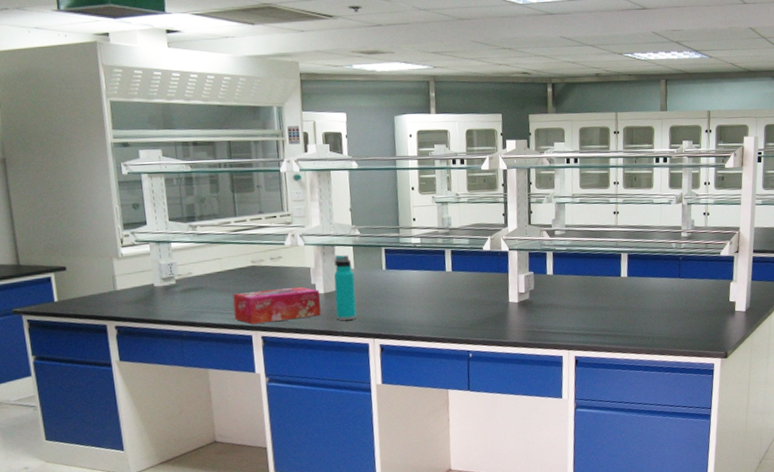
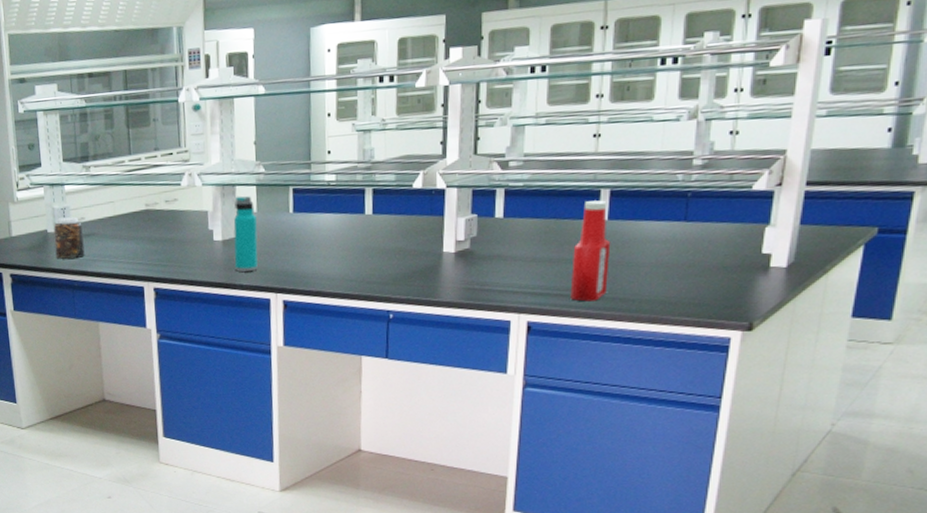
jar: none [160,272,193,311] -> present [53,217,85,259]
tissue box: present [232,286,321,324] -> none [125,232,218,274]
ketchup bottle: none [604,262,631,340] -> present [570,200,611,302]

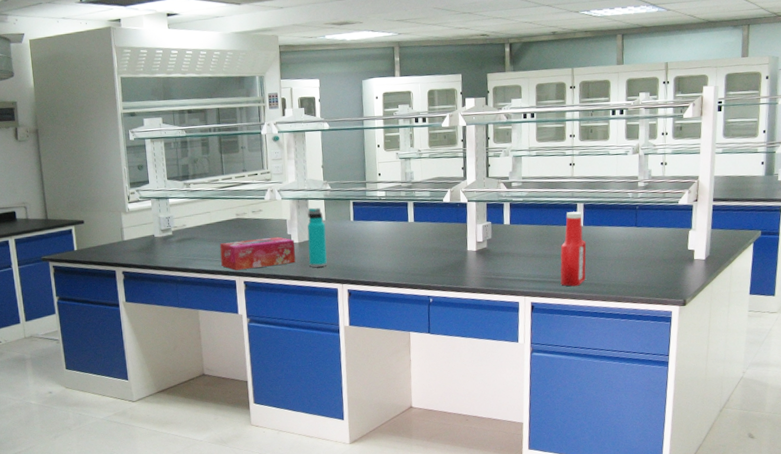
jar: present [53,217,85,259] -> none [159,224,186,259]
tissue box: none [125,232,218,274] -> present [219,236,296,270]

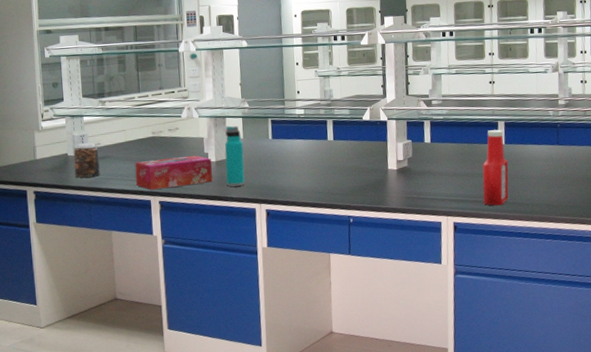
jar: none [159,224,186,259] -> present [73,142,100,178]

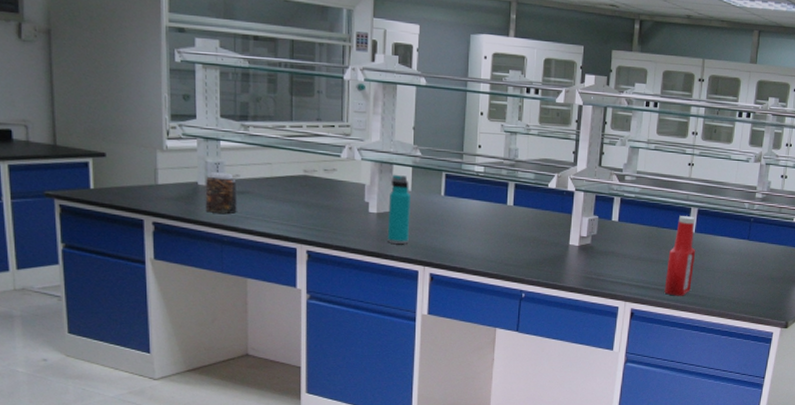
tissue box: present [135,155,213,190] -> none [280,202,373,237]

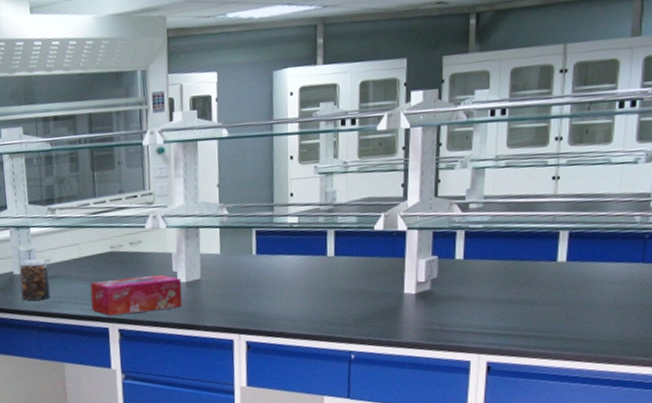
tissue box: none [280,202,373,237] -> present [90,274,182,316]
water bottle: present [387,174,410,245] -> none [197,238,221,314]
ketchup bottle: present [664,216,696,296] -> none [529,242,570,342]

